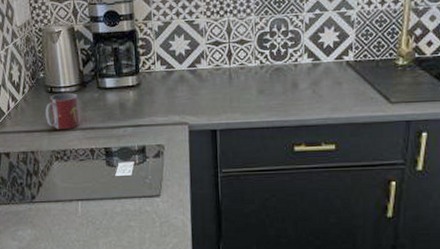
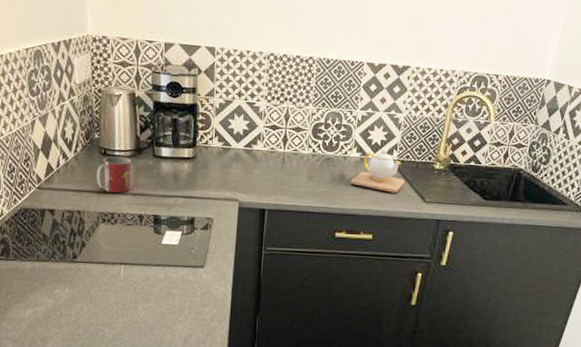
teapot: none [304,50,365,97] -> present [350,148,405,193]

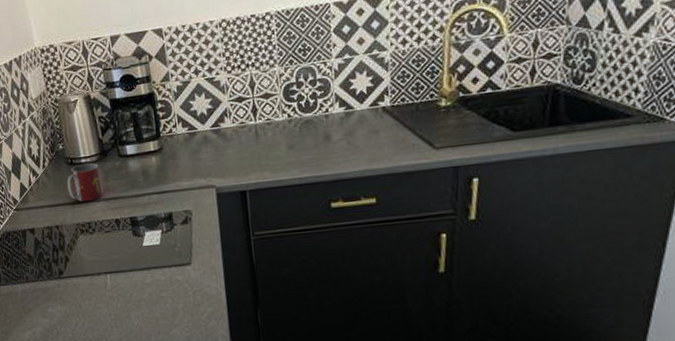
teapot: present [350,148,405,193] -> none [338,96,405,146]

